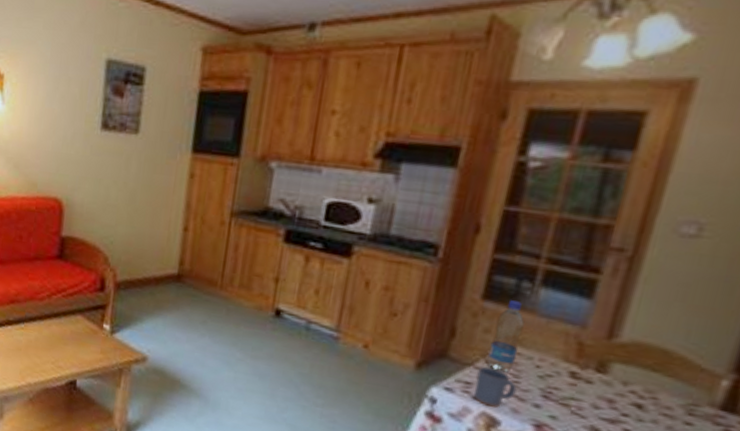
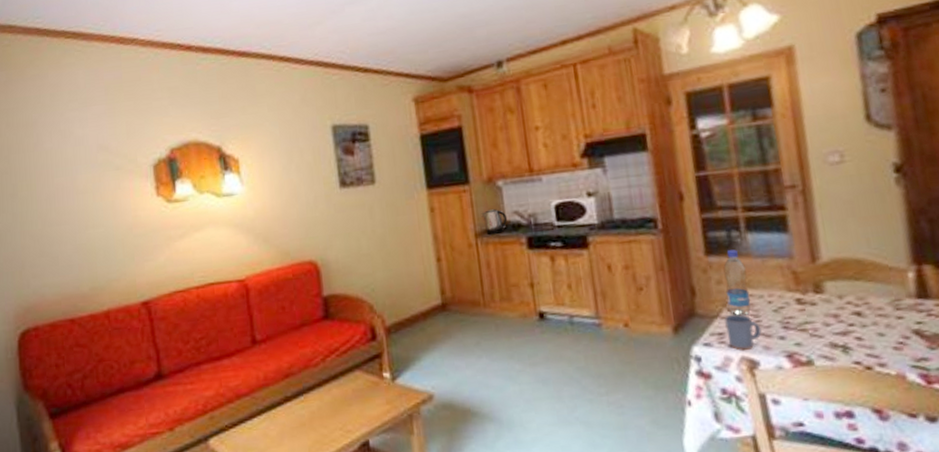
kettle: none [244,190,271,219] -> present [482,209,508,236]

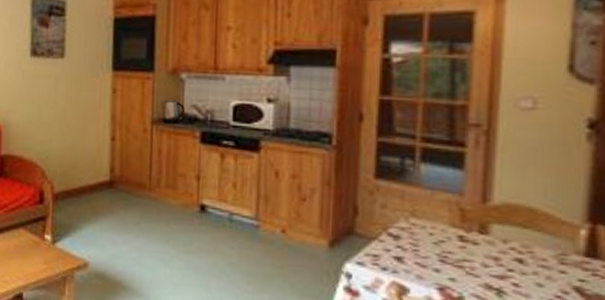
bottle: present [723,249,751,316] -> none [388,177,413,243]
mug: present [724,314,762,350] -> none [382,238,417,276]

